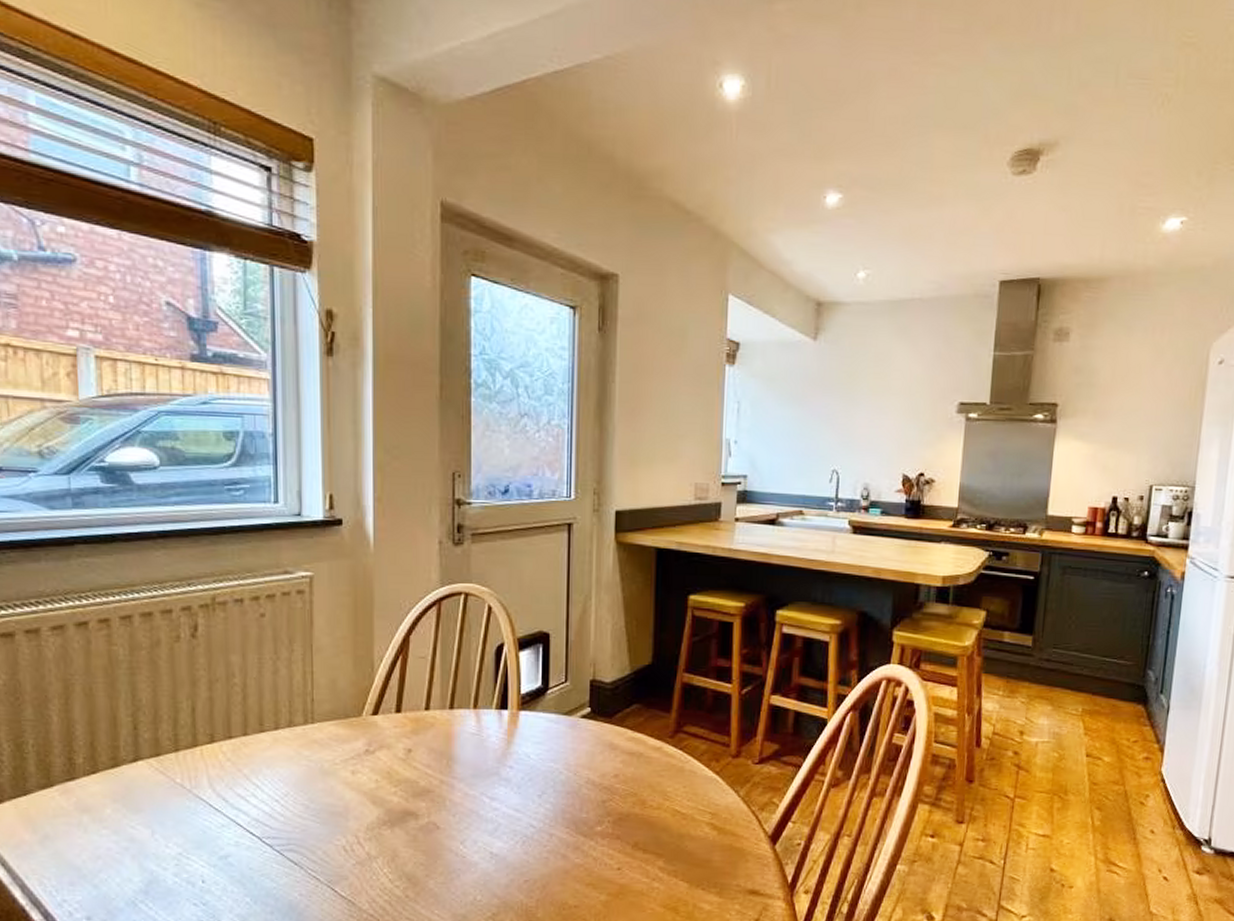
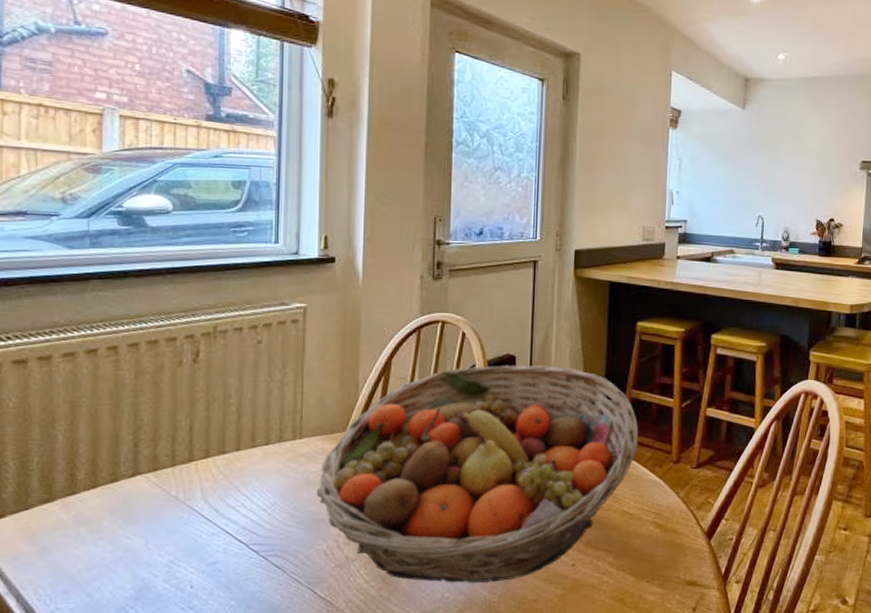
fruit basket: none [332,643,692,886] -> present [316,365,639,584]

